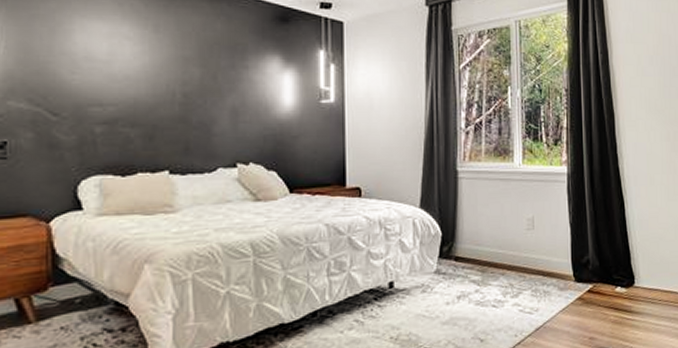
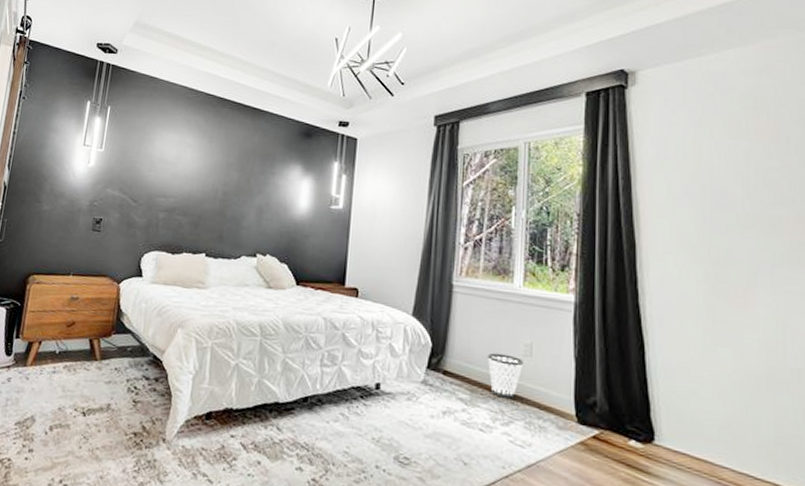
wastebasket: none [494,231,528,273] -> present [487,352,524,399]

